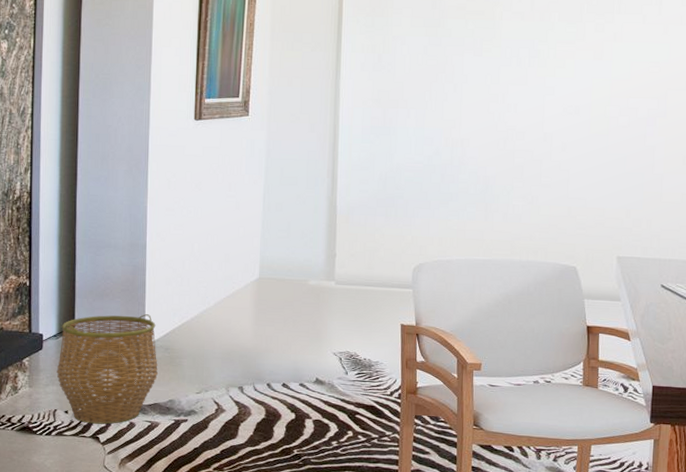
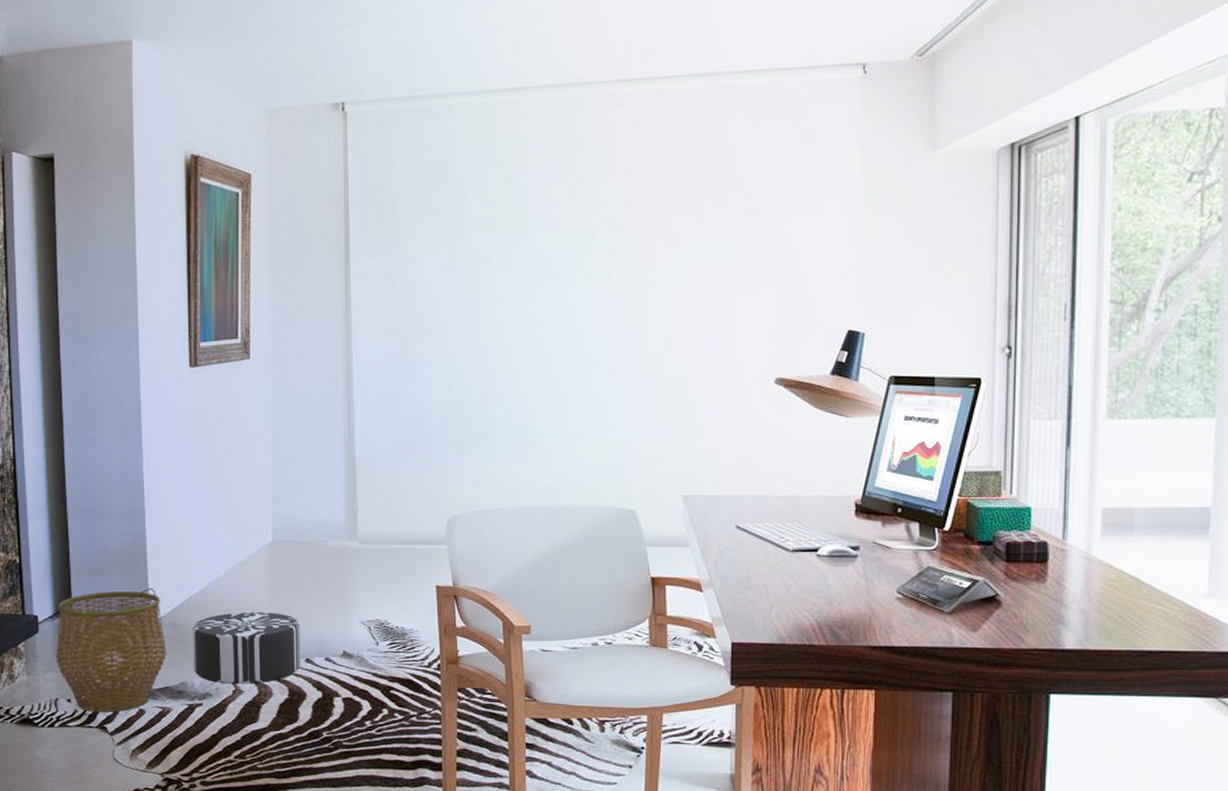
pouf: none [181,339,279,404] -> present [192,612,301,684]

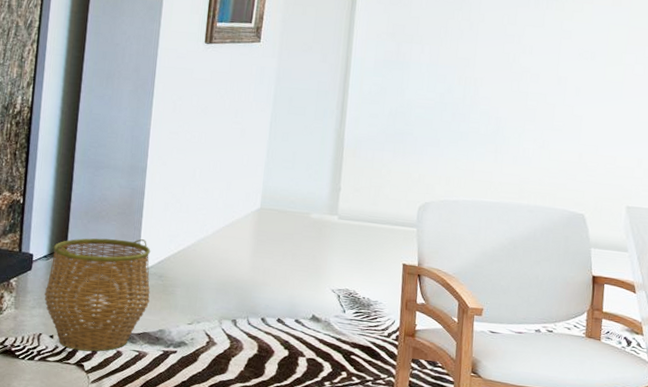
pouf: present [192,612,301,684] -> none [172,269,276,338]

